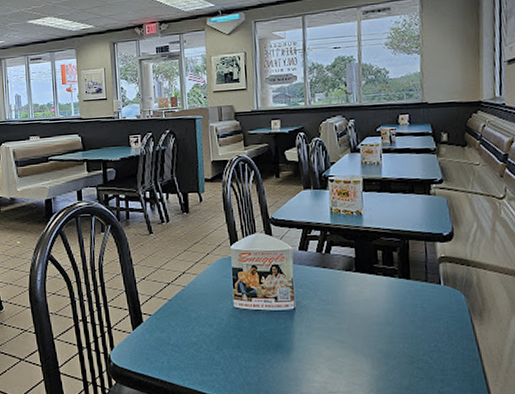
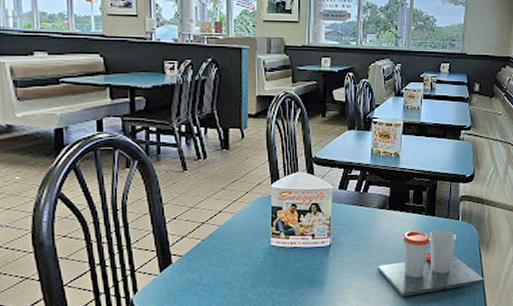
cup: none [348,295,483,370] -> present [377,229,485,297]

